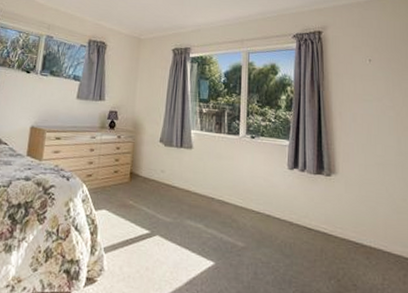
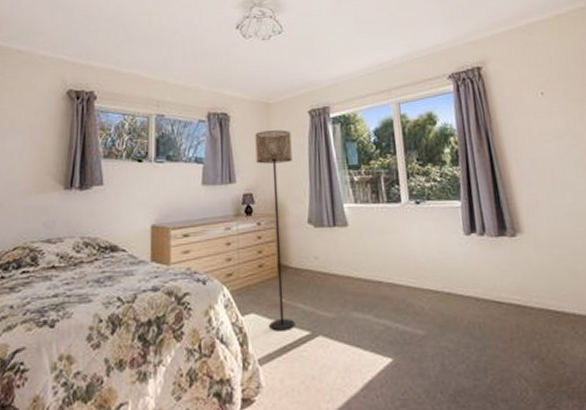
floor lamp: none [116,61,156,228] -> present [255,130,296,331]

